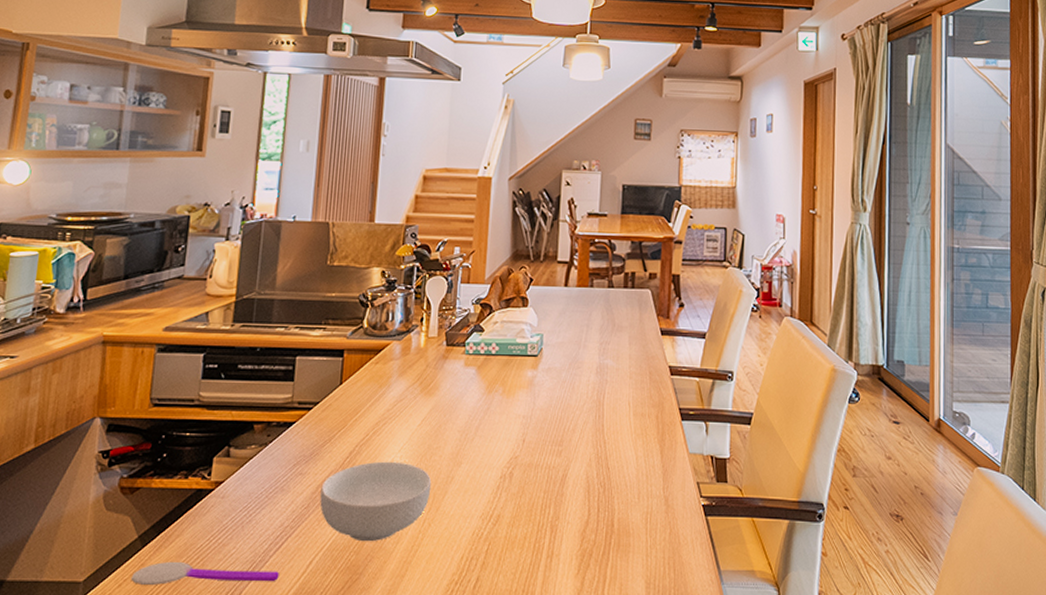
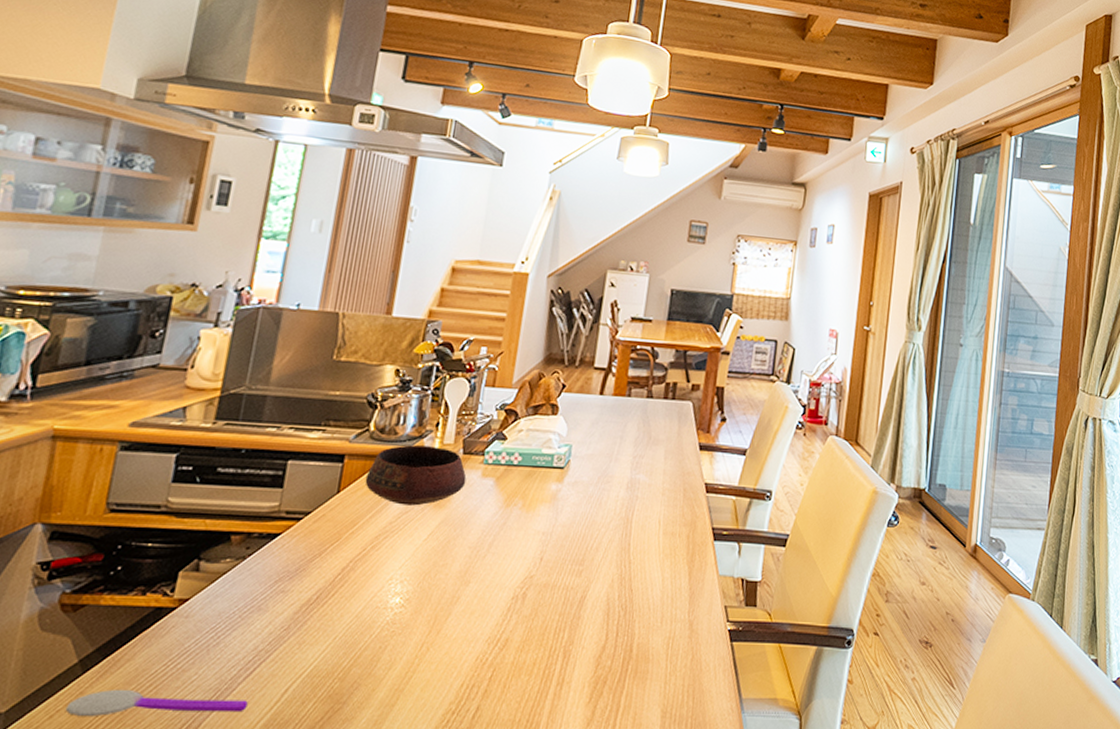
cereal bowl: present [320,461,432,542] -> none [302,579,434,668]
bowl: none [363,339,451,394] -> present [365,445,467,506]

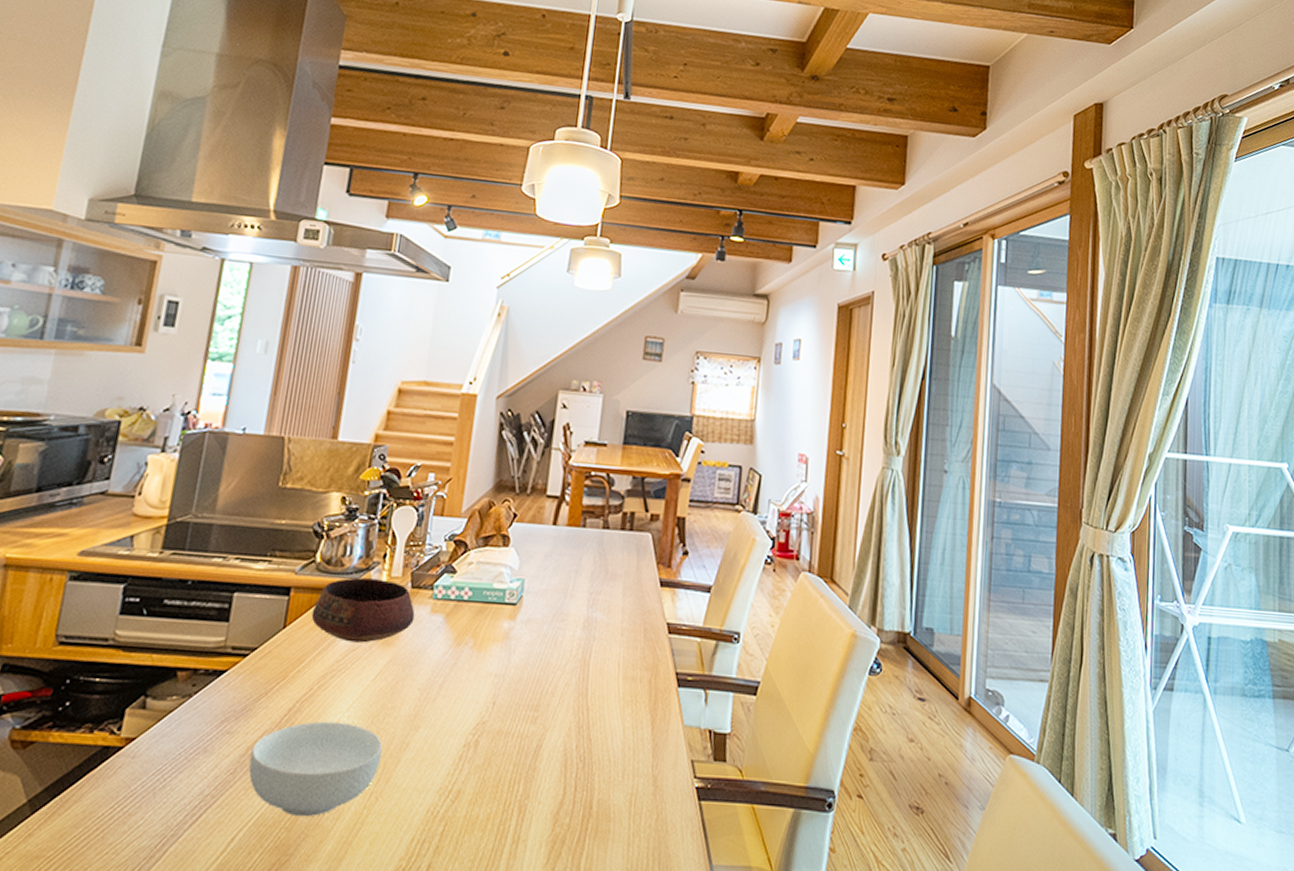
spoon: present [65,689,248,716] -> none [13,832,194,860]
cereal bowl: none [302,579,434,668] -> present [248,721,383,817]

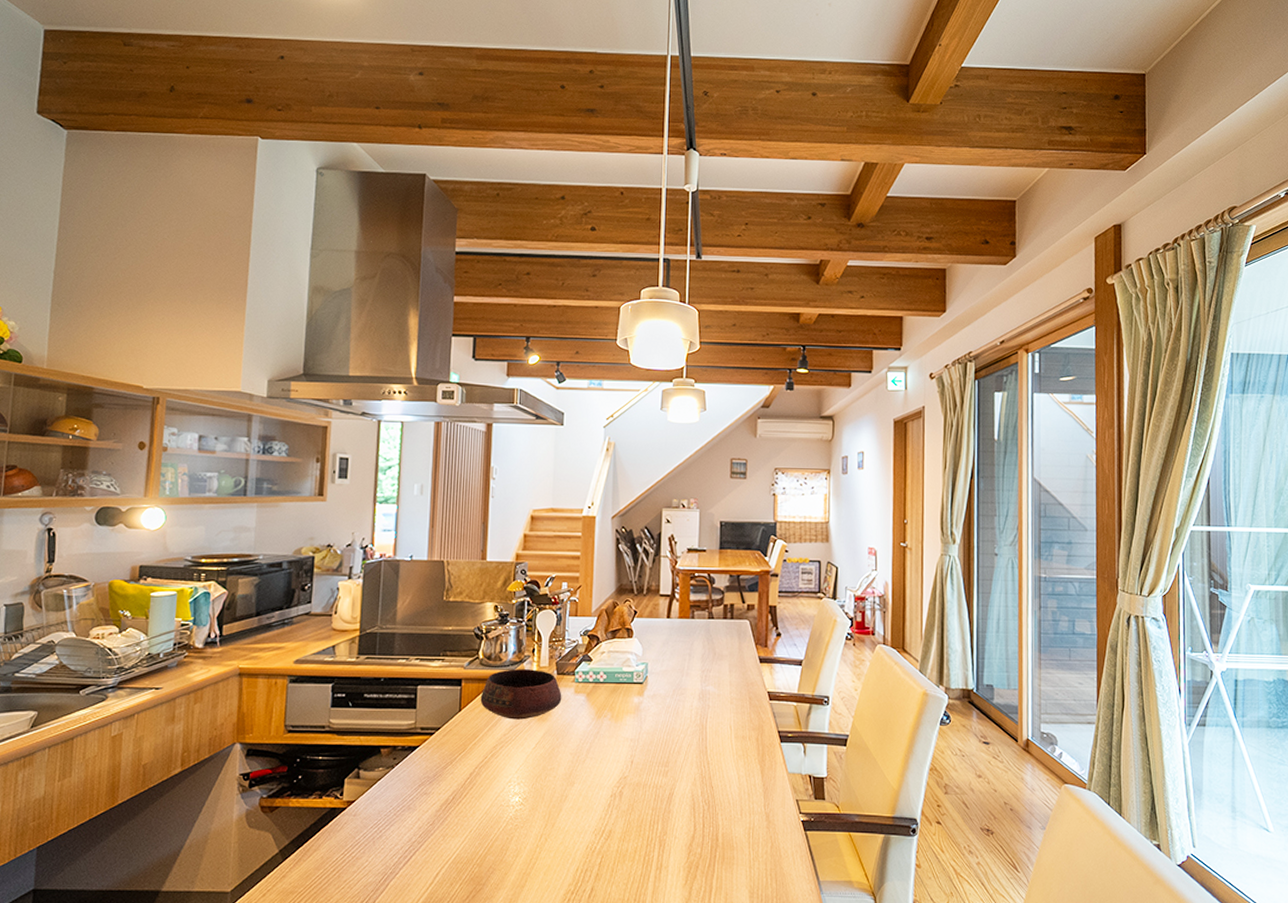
cereal bowl: present [248,721,383,817] -> none [444,782,547,856]

